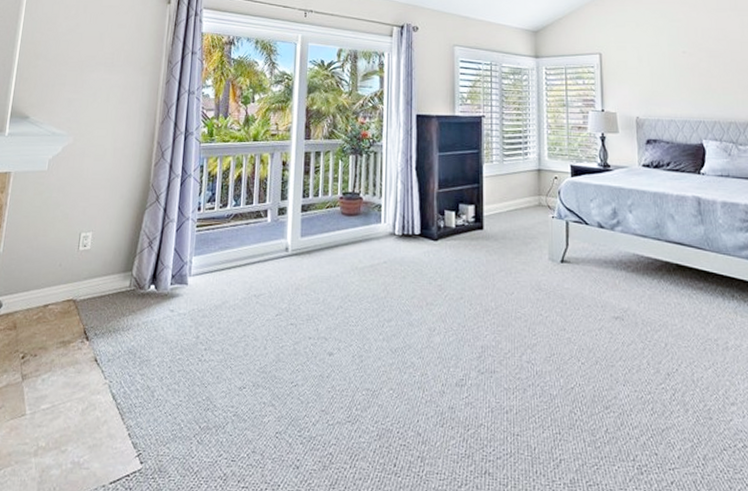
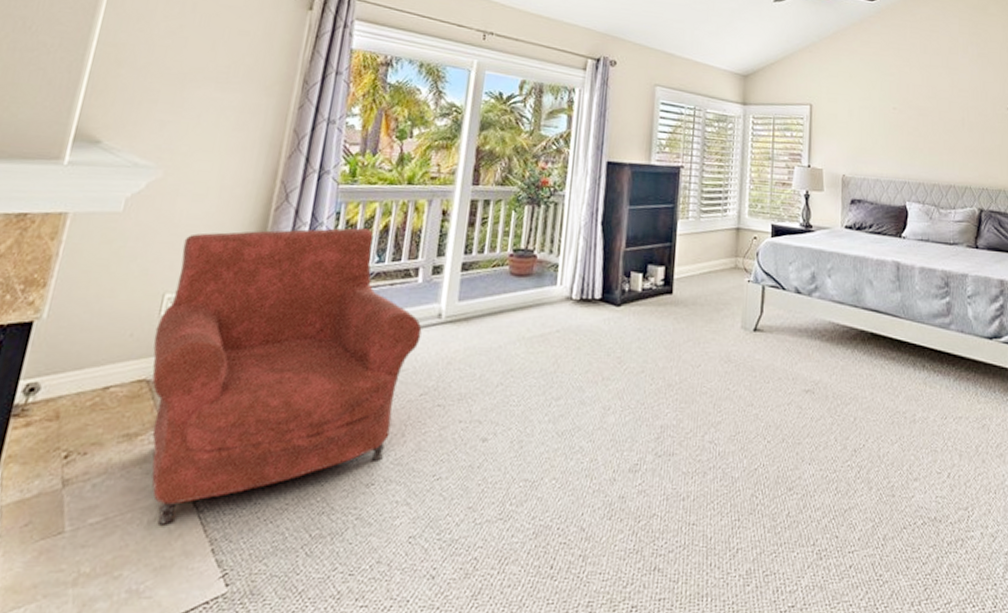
armchair: none [76,178,273,413] -> present [151,228,422,525]

